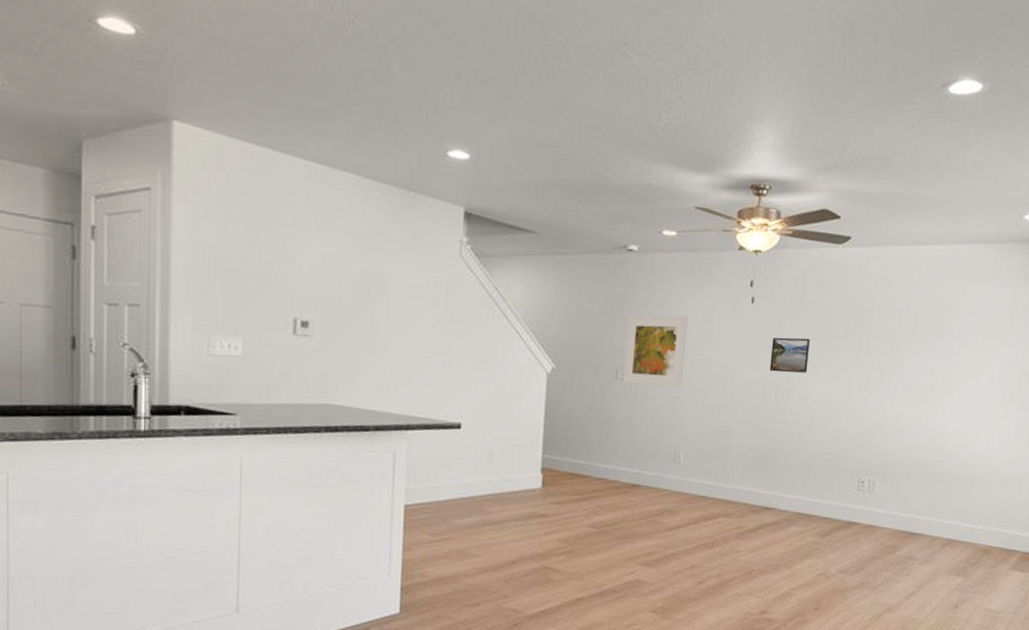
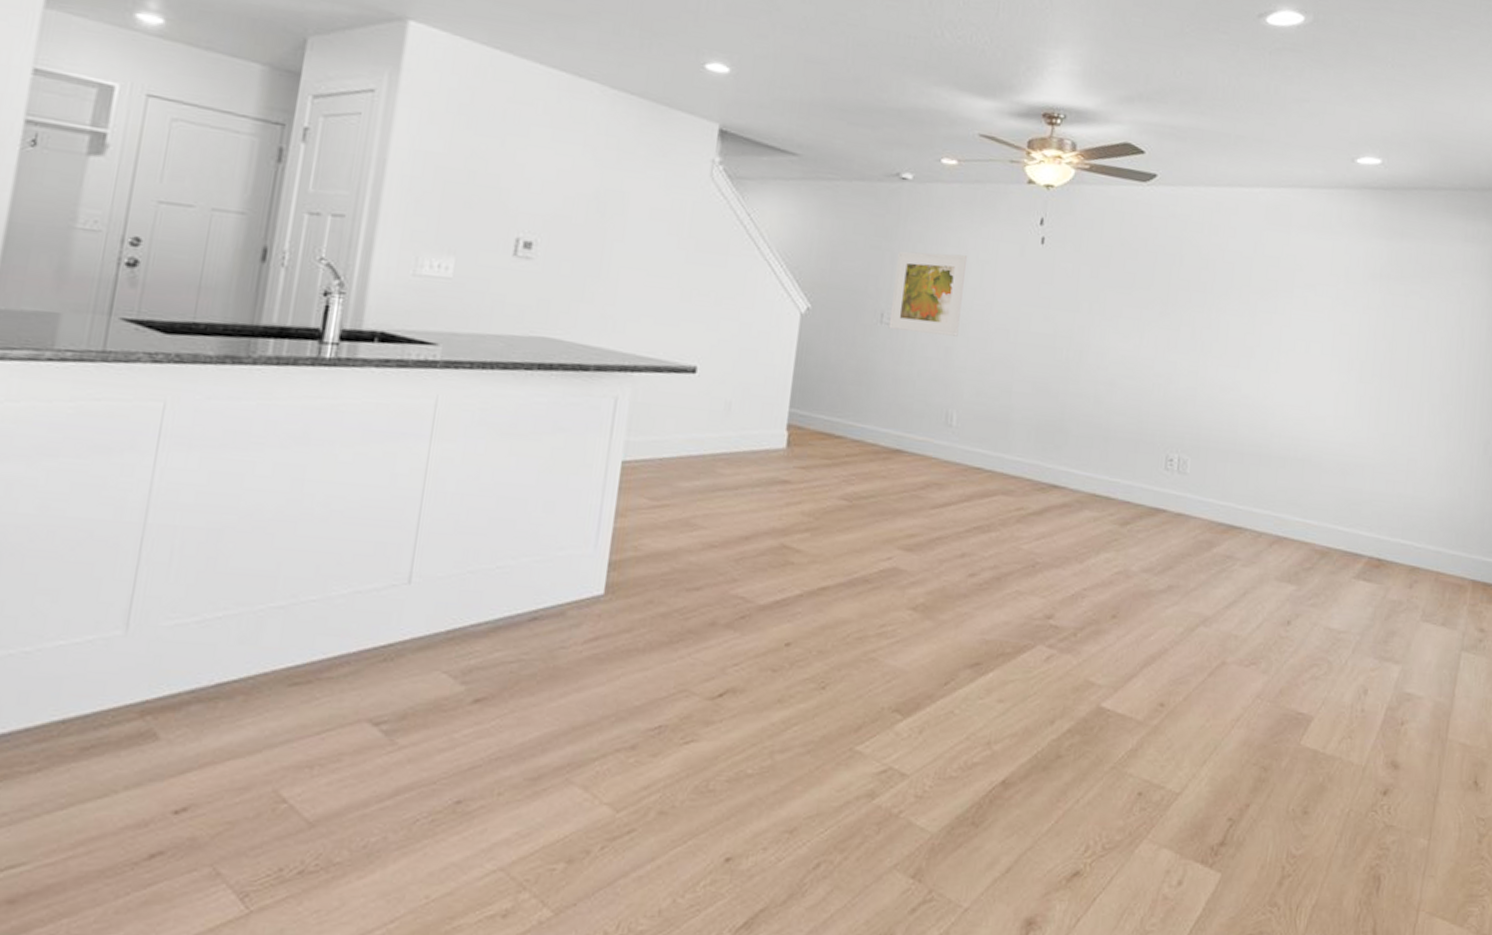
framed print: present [769,337,810,373] -> none [1061,284,1109,327]

